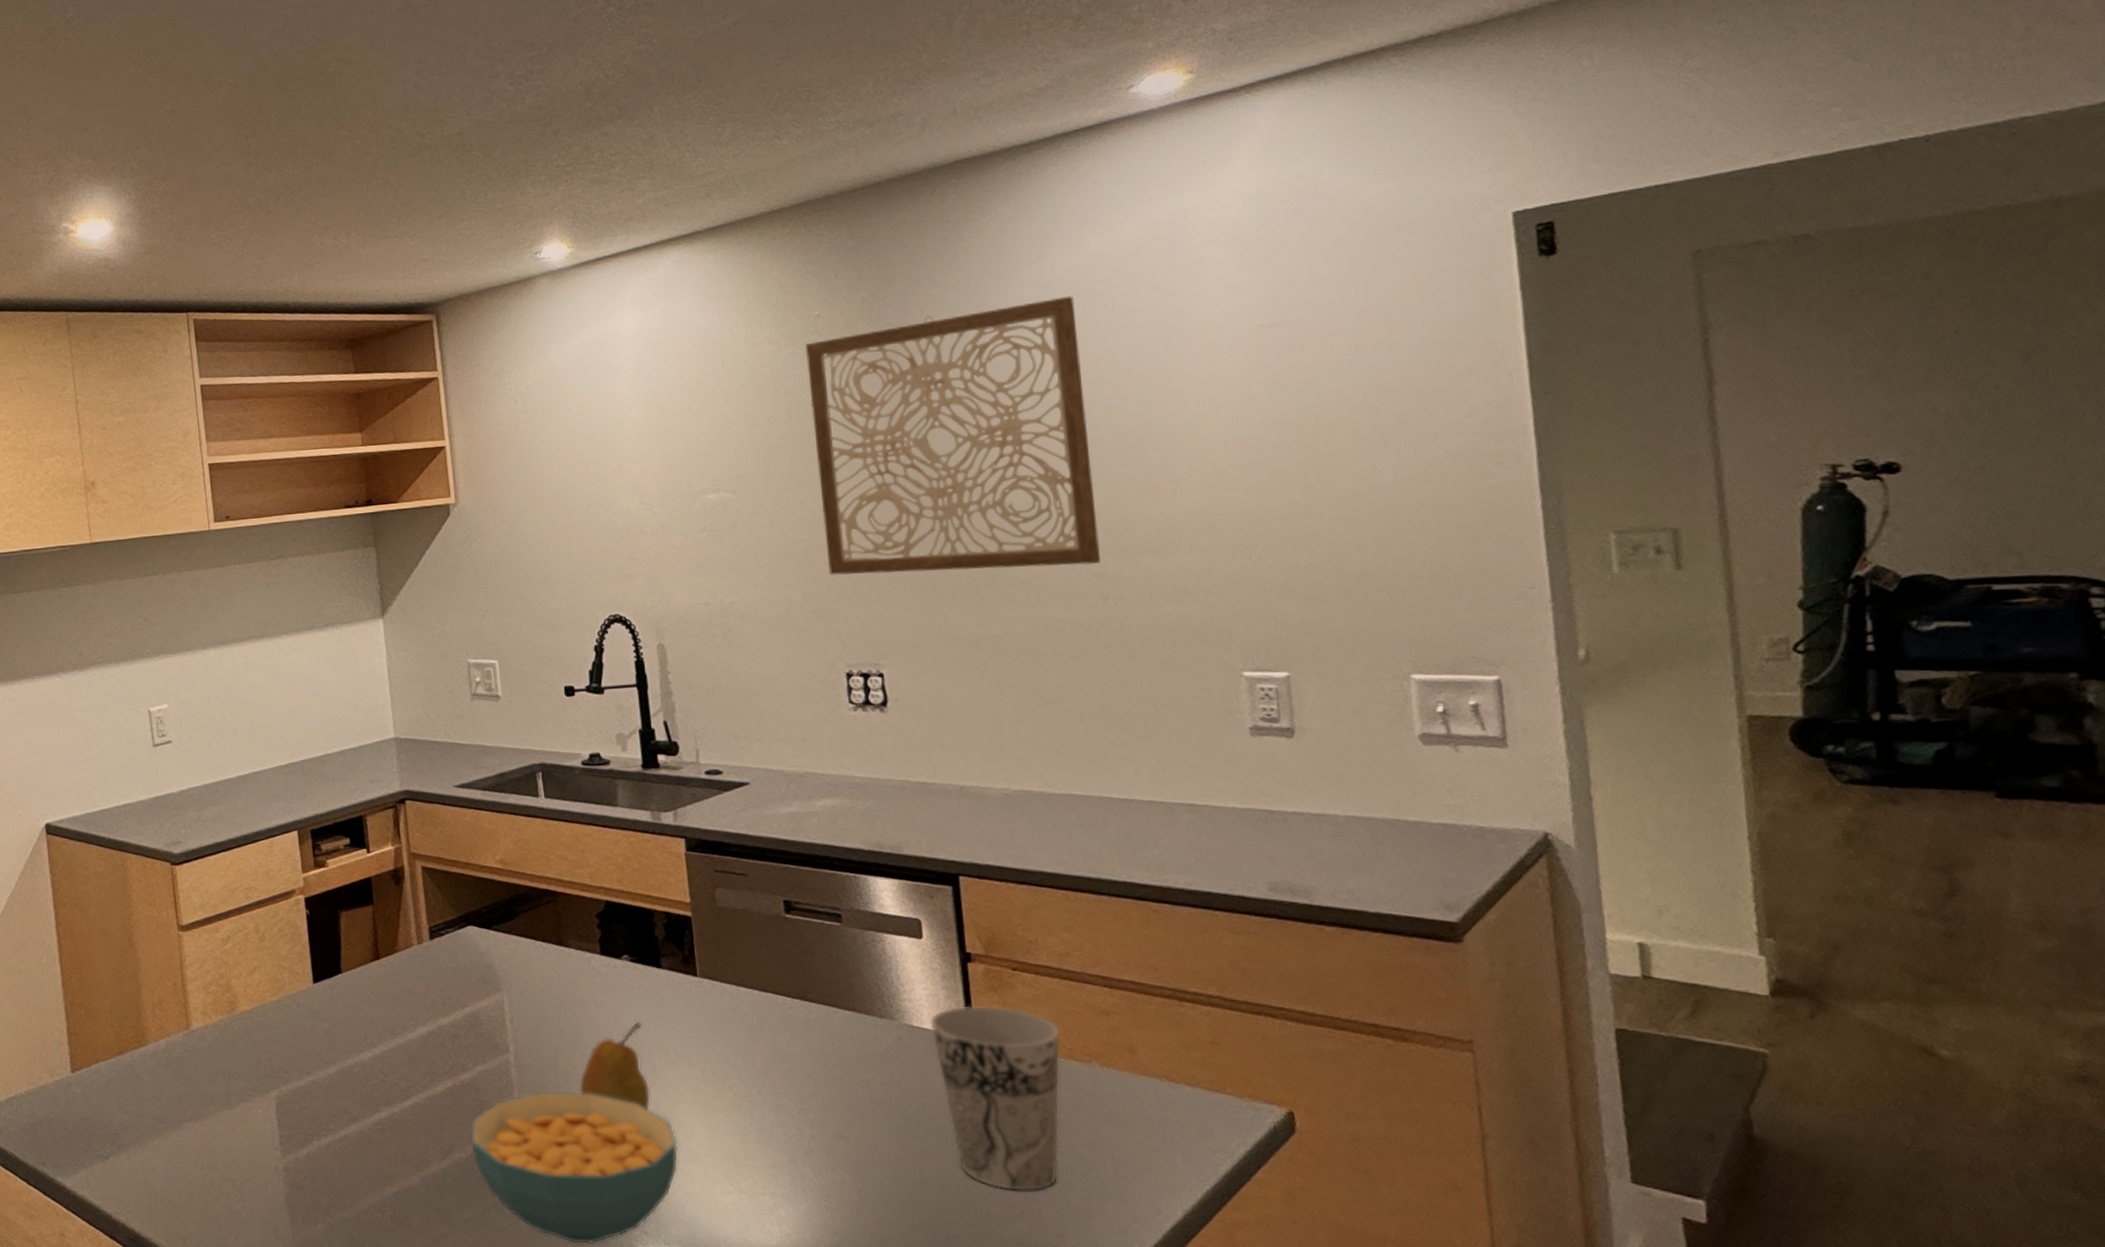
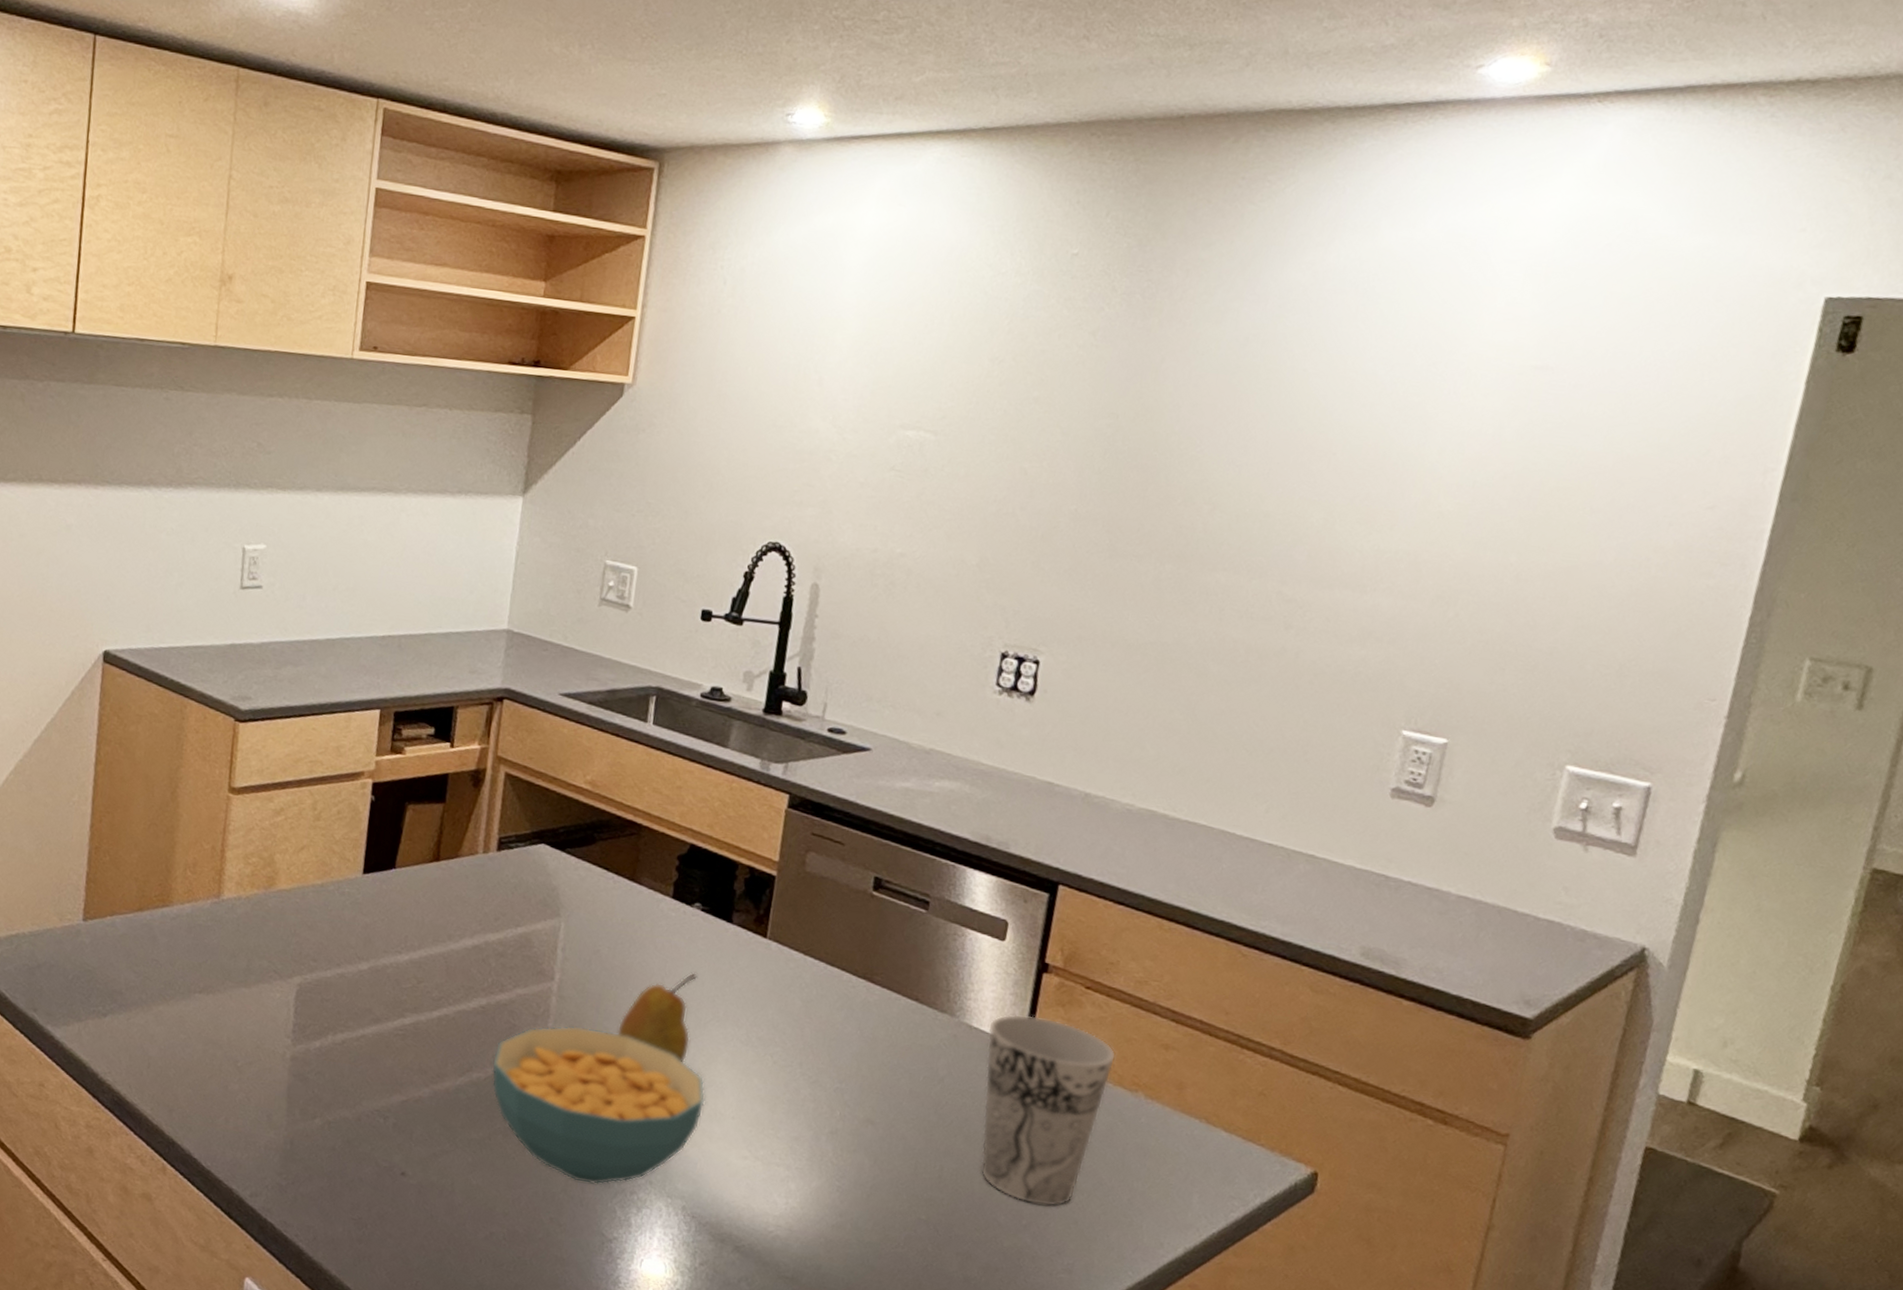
wall art: present [805,296,1101,576] -> none [1012,280,1351,589]

